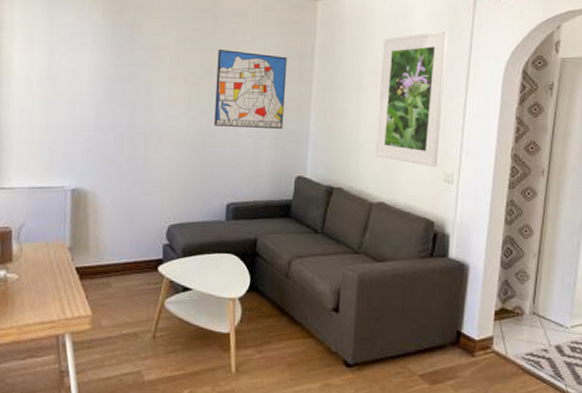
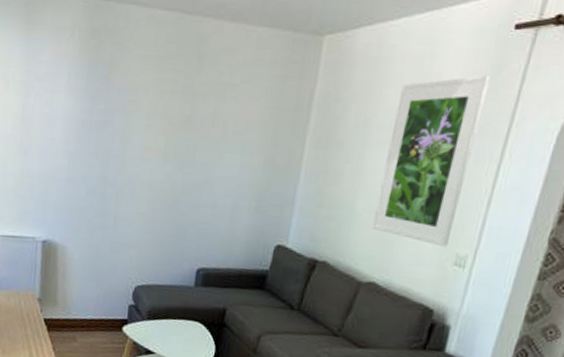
wall art: present [214,49,287,129] -> none [190,94,280,190]

